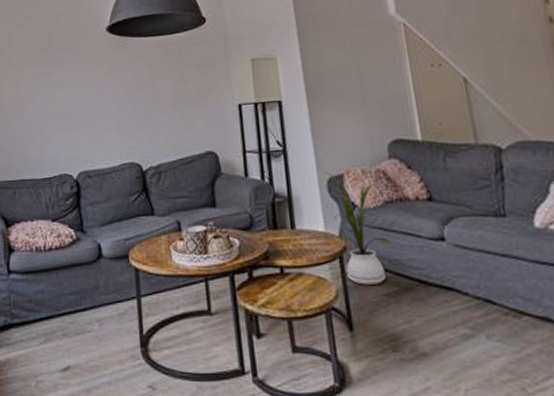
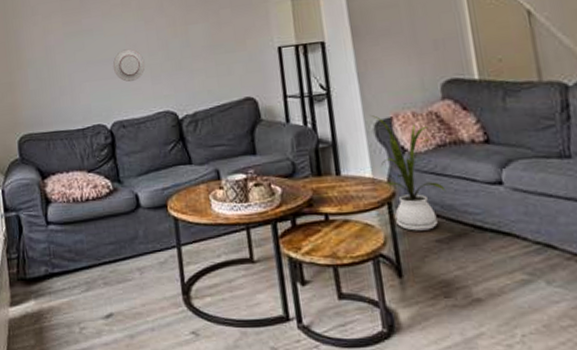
decorative plate: none [81,101,113,133] -> present [112,49,145,82]

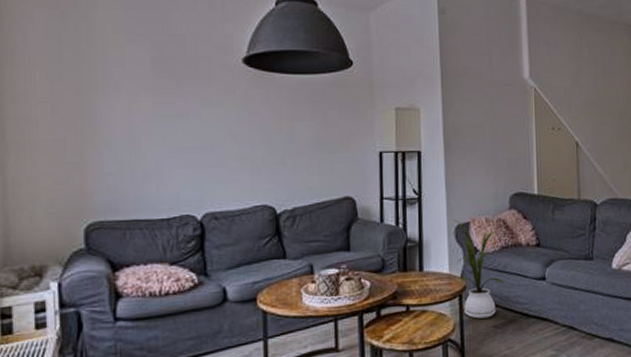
decorative plate: present [112,49,145,82] -> none [209,139,246,172]

